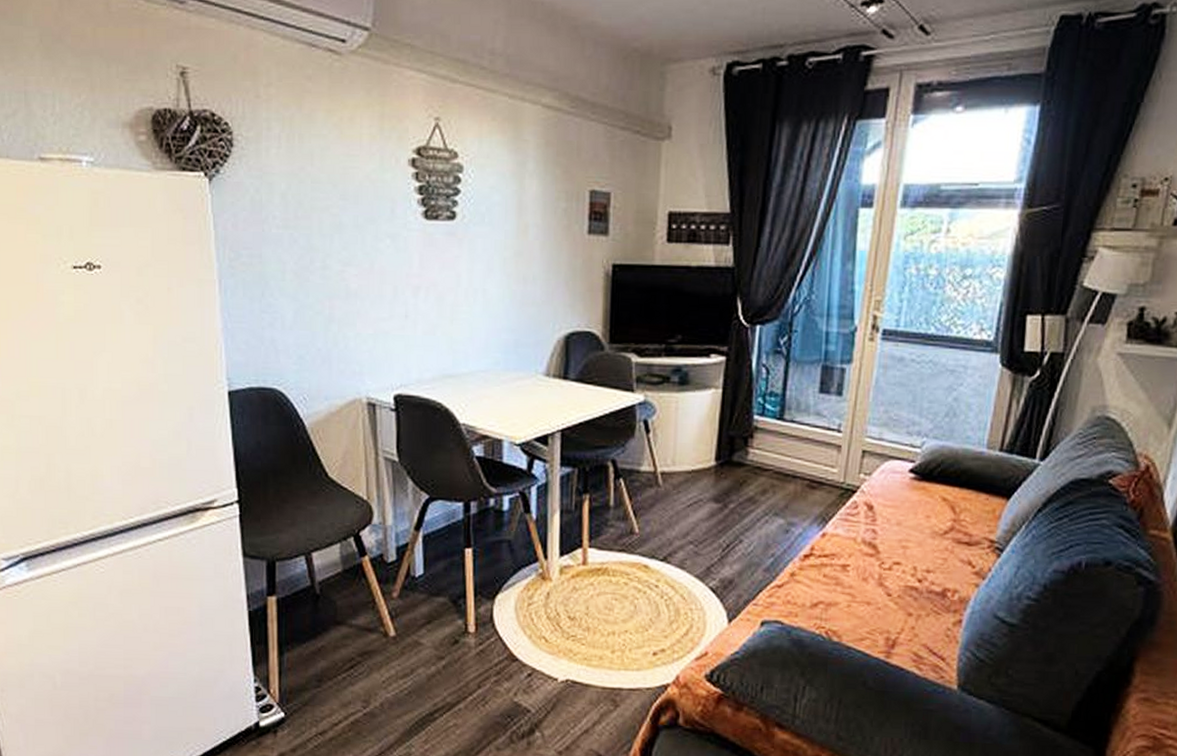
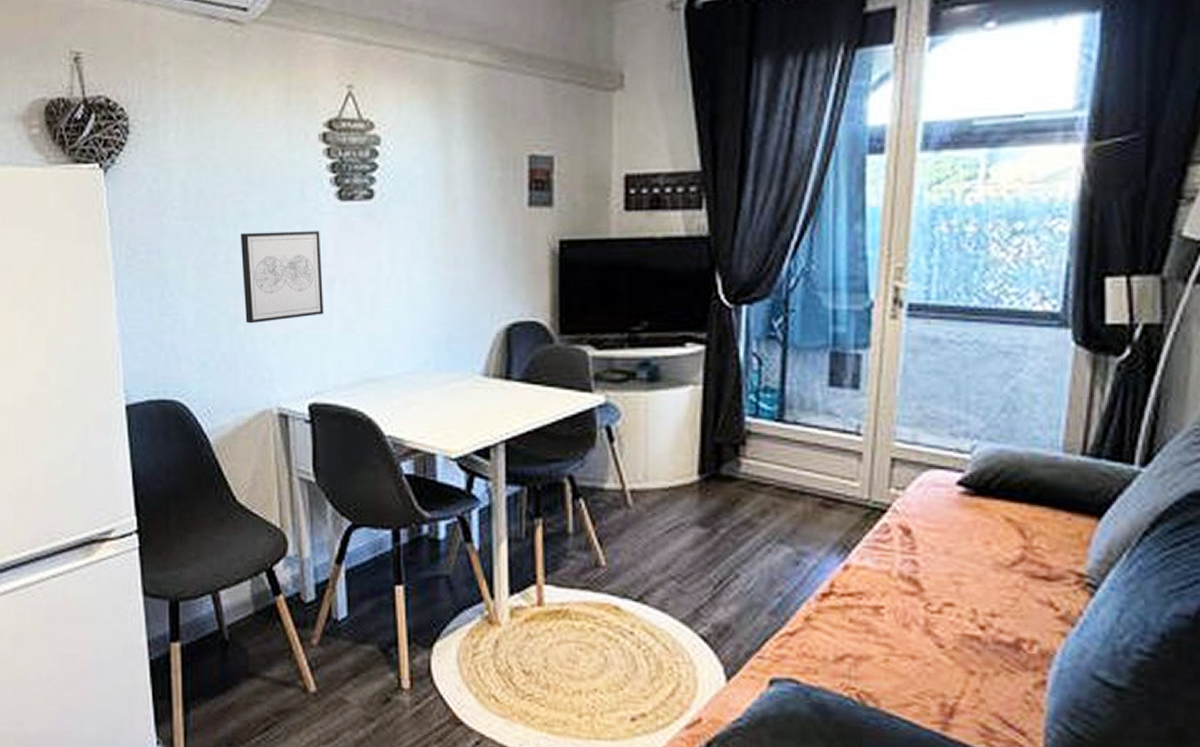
wall art: none [335,243,410,324] -> present [240,231,324,324]

